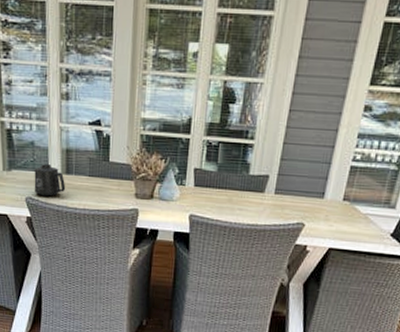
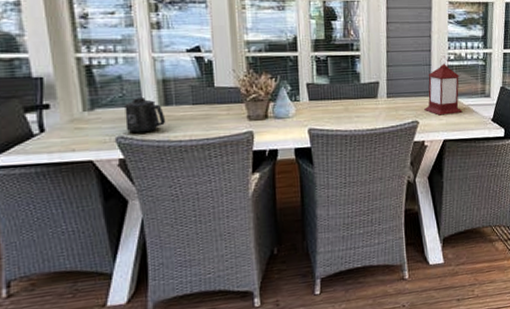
lantern: none [313,154,363,222] -> present [424,55,463,116]

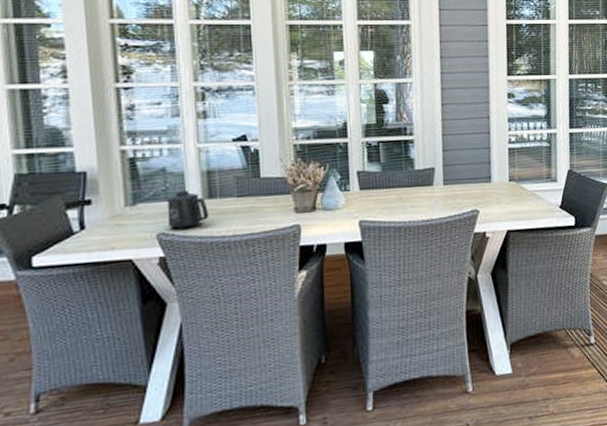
lantern: present [424,55,463,116] -> none [484,137,527,203]

